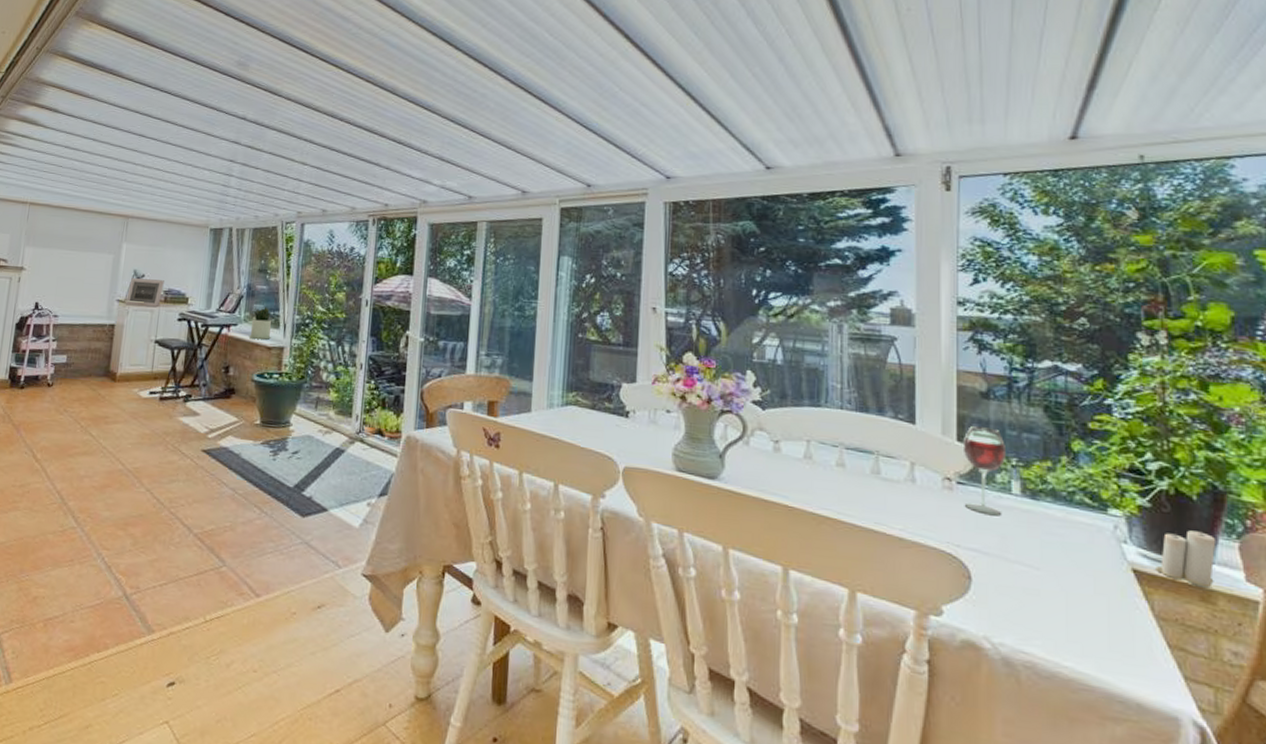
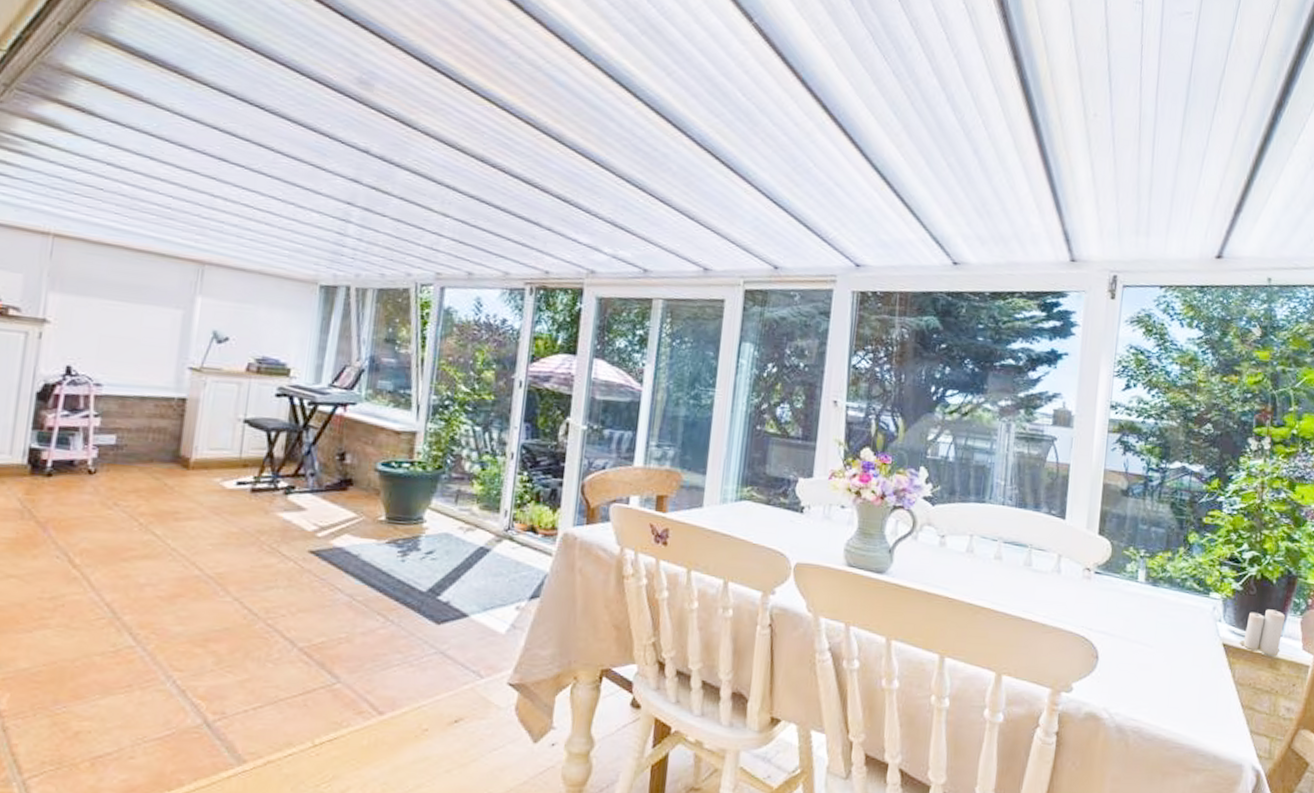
picture frame: present [125,278,164,308] -> none [201,341,257,380]
planter: present [248,307,272,340] -> none [371,384,402,423]
wineglass: present [962,425,1005,517] -> none [1100,520,1137,602]

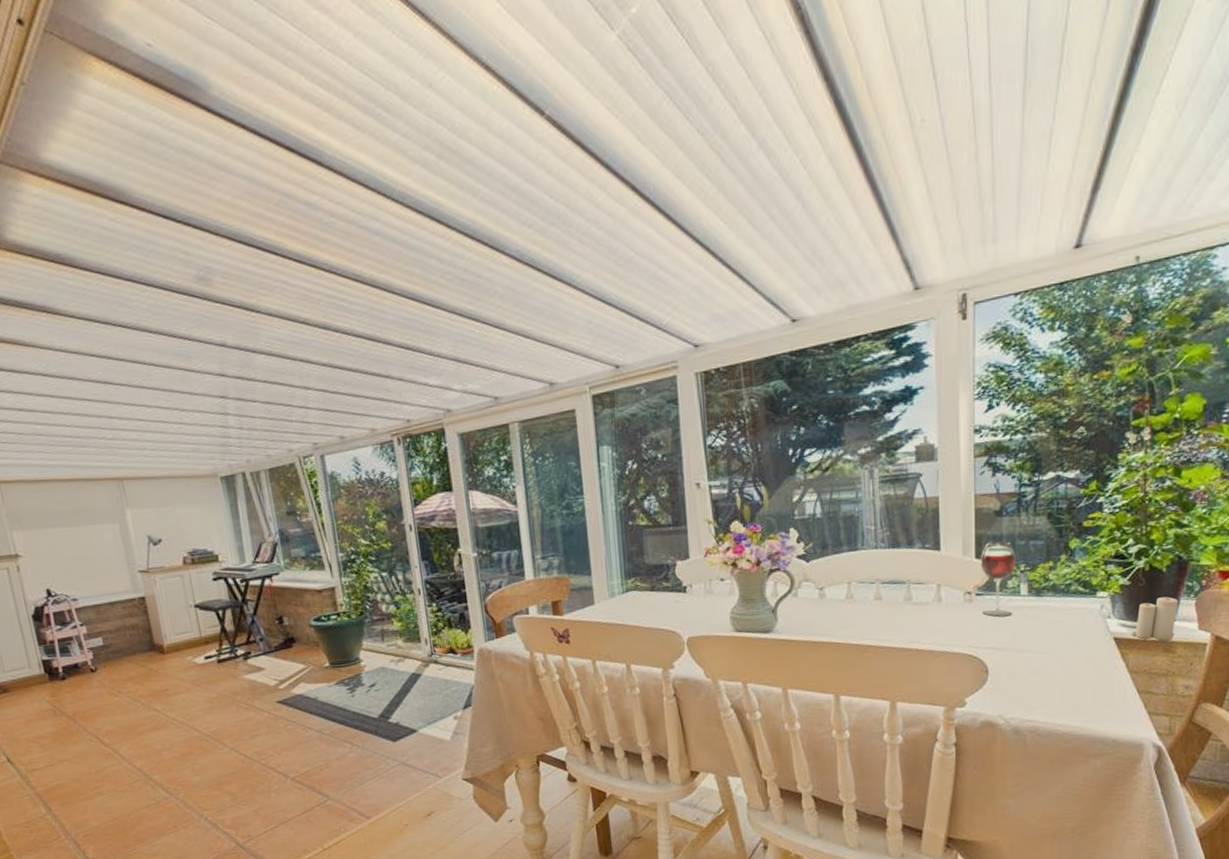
wineglass: none [1100,520,1137,602] -> present [980,541,1016,618]

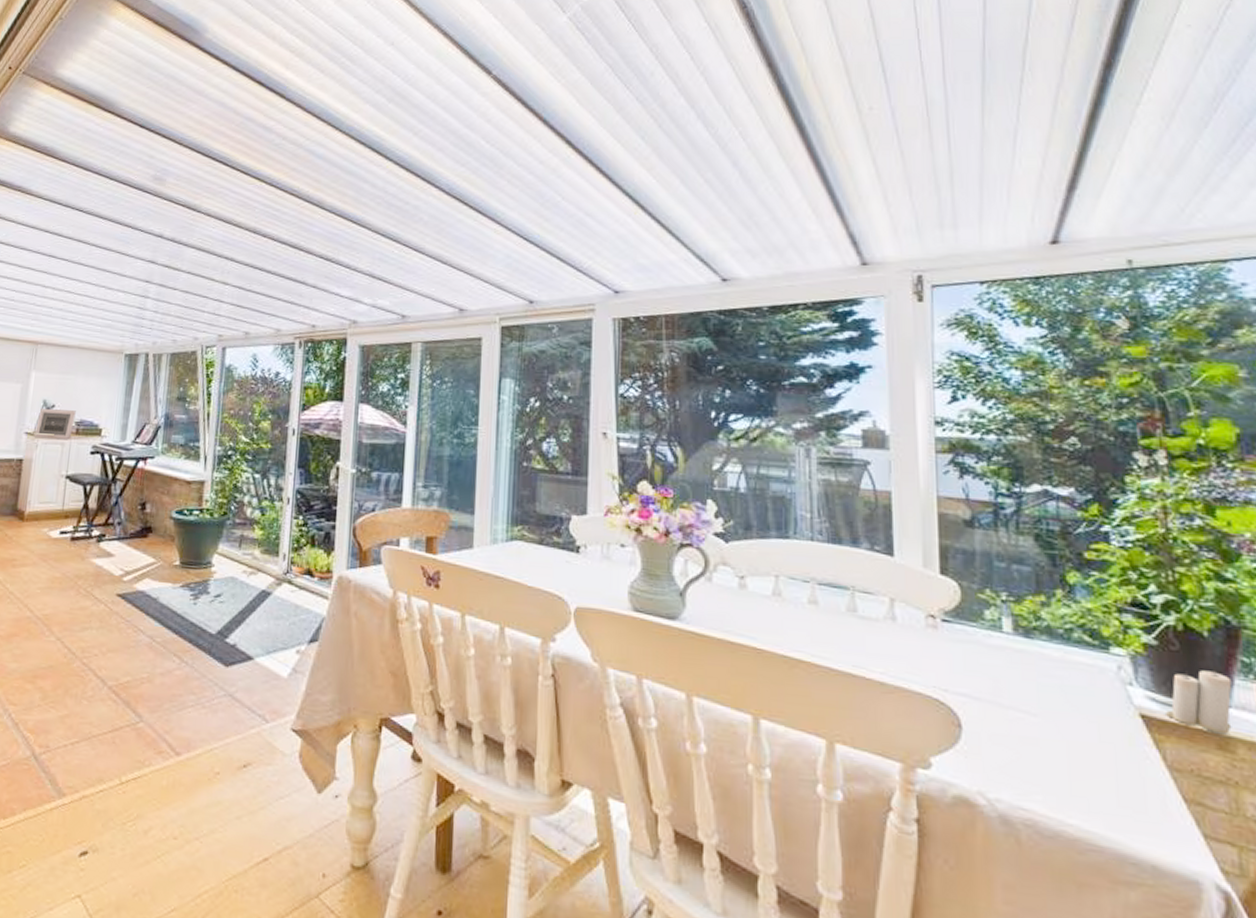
picture frame: none [147,541,188,575] -> present [34,409,76,440]
wineglass: present [980,541,1016,618] -> none [946,556,994,657]

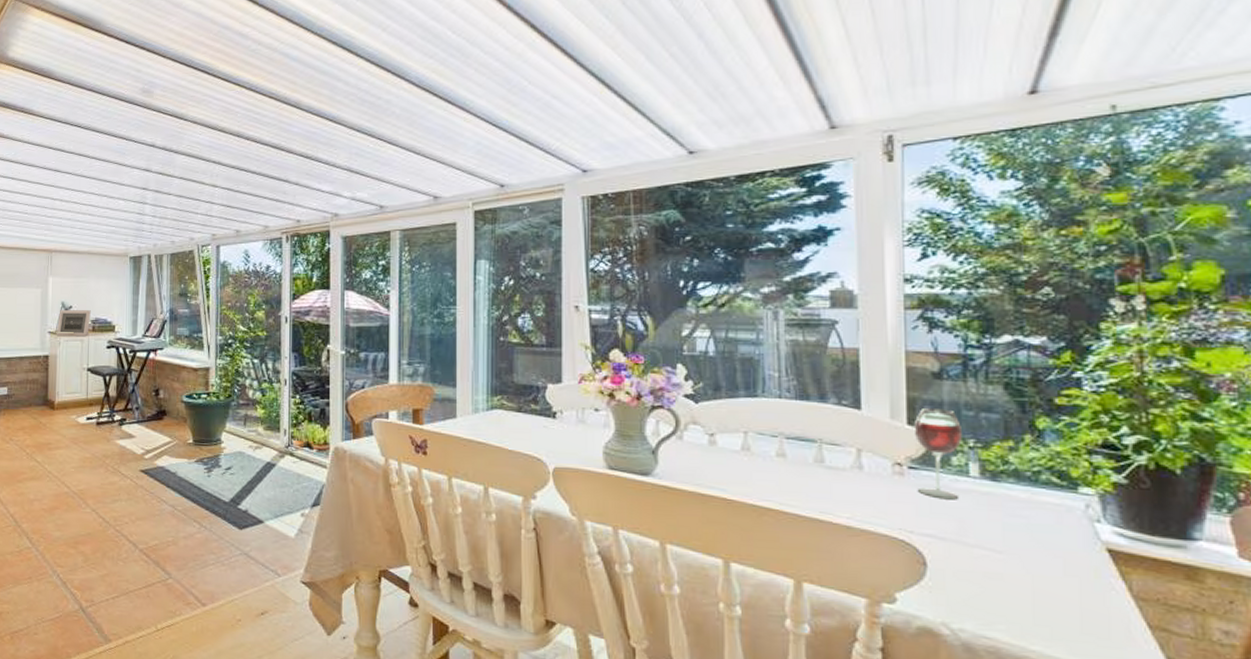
wineglass: none [946,556,994,657] -> present [913,407,962,500]
candle: present [1166,668,1232,735] -> none [1133,503,1204,566]

